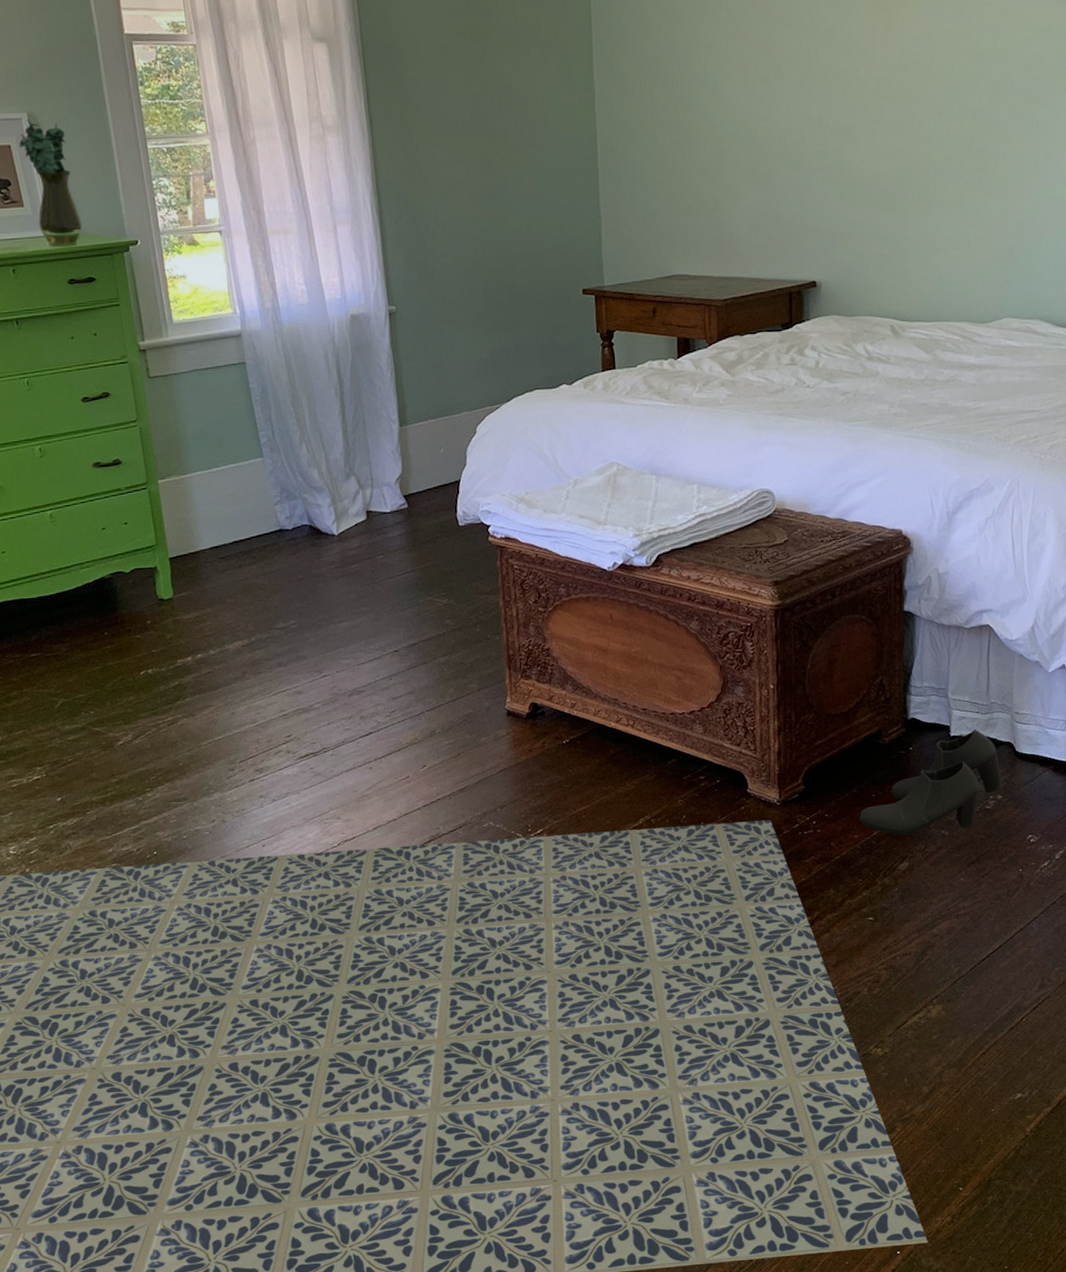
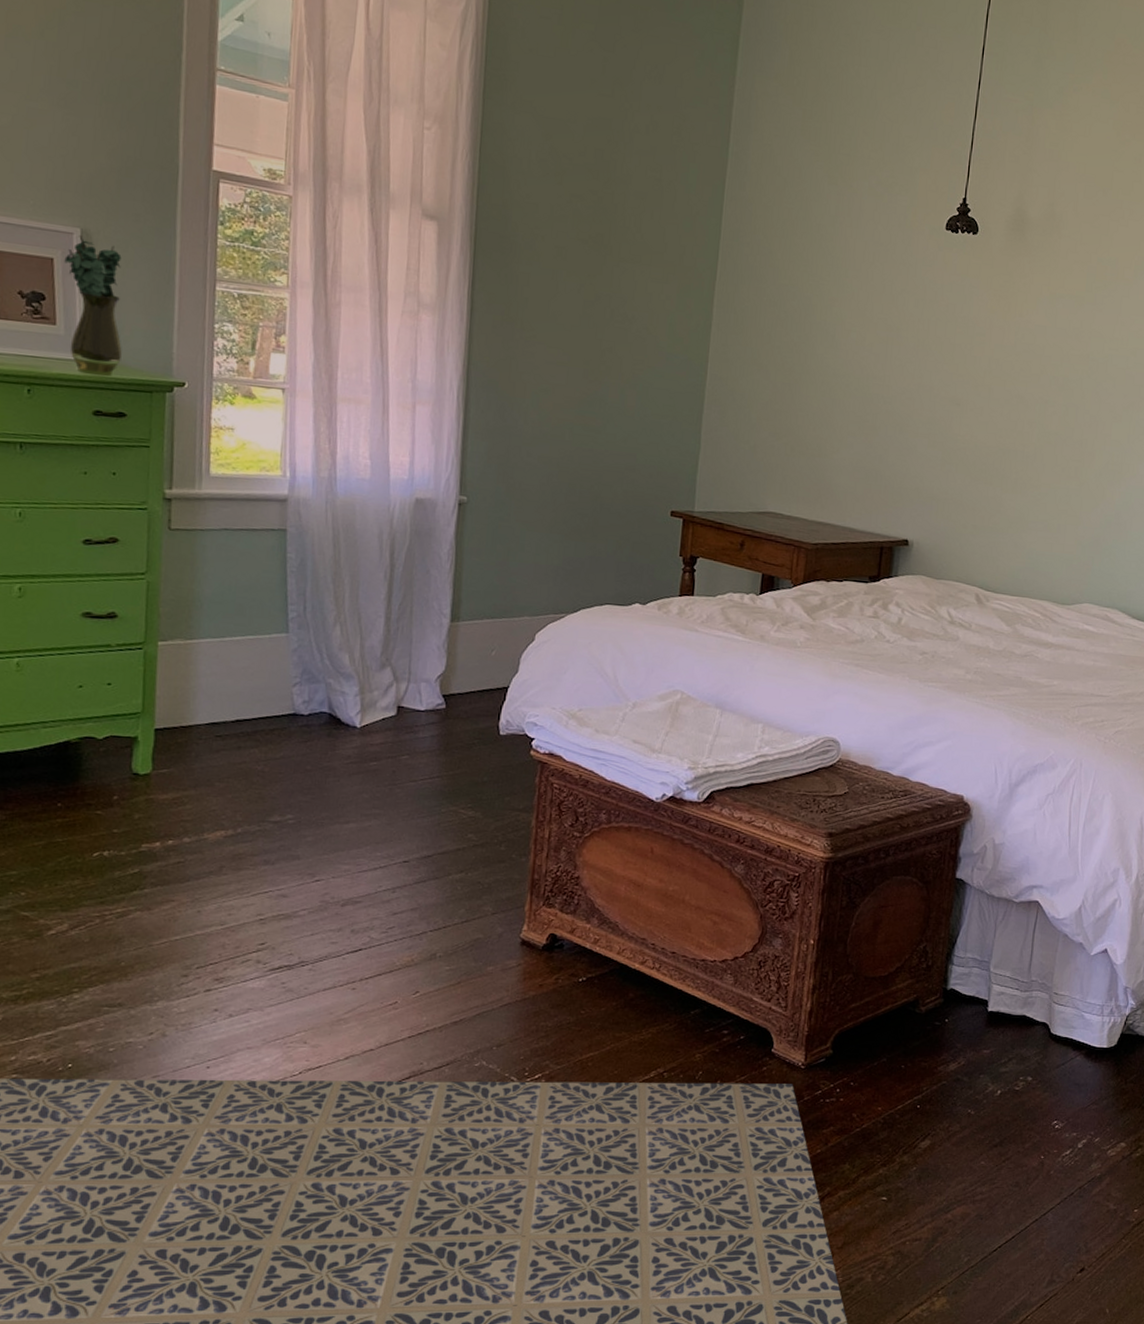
shoe: present [858,730,1001,835] -> none [884,1007,1033,1111]

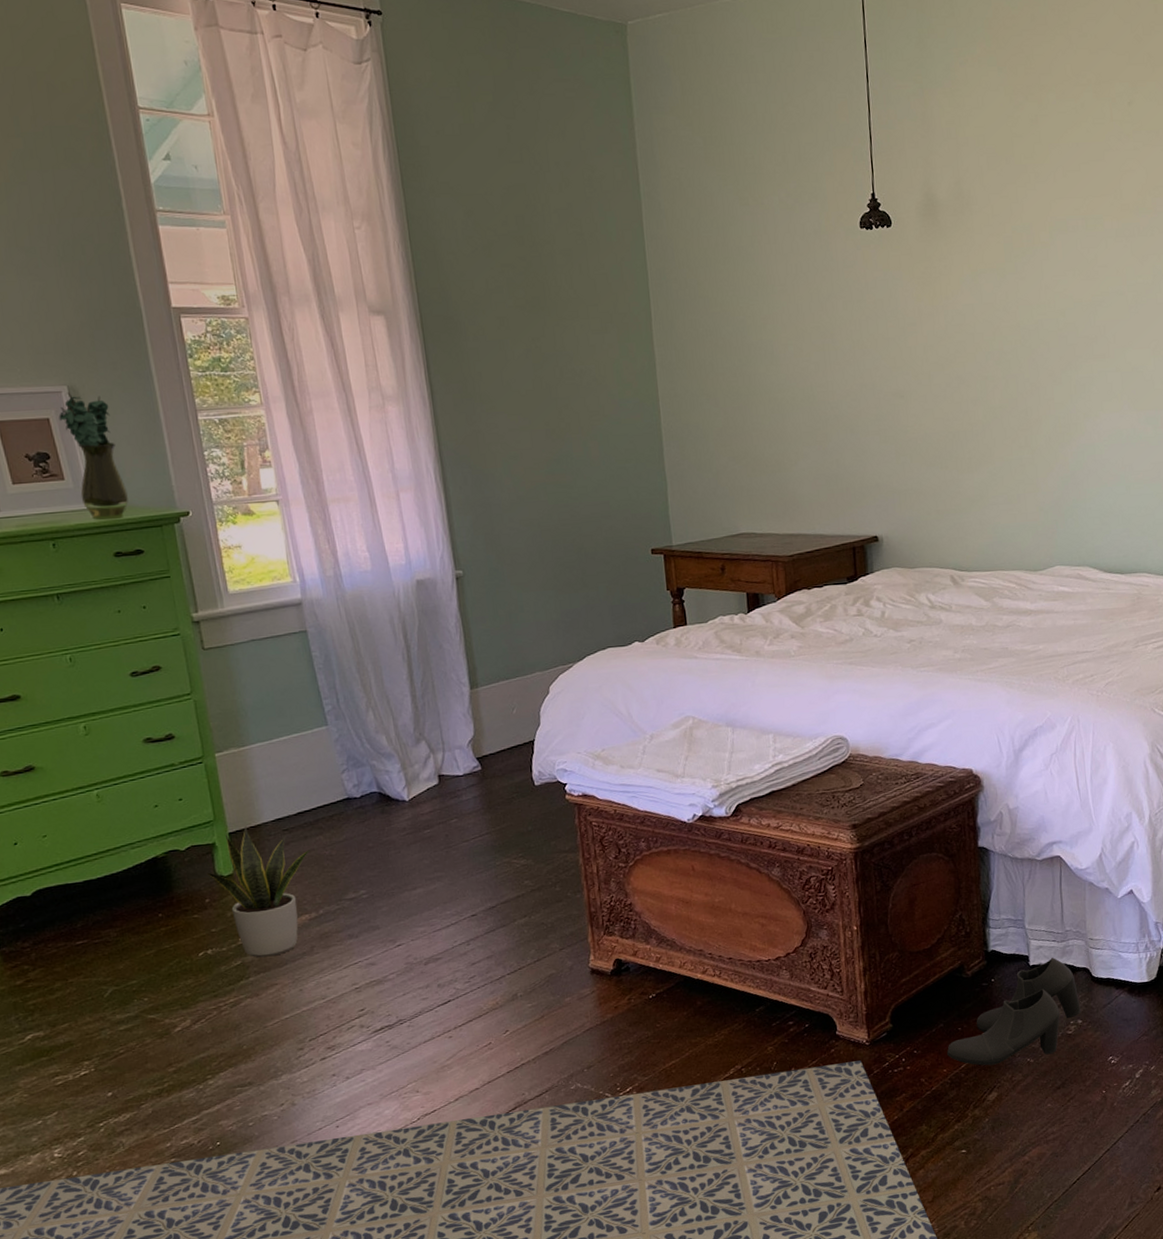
potted plant: none [119,724,242,870] -> present [204,826,311,958]
shoe: none [884,1007,1033,1111] -> present [946,957,1081,1066]

